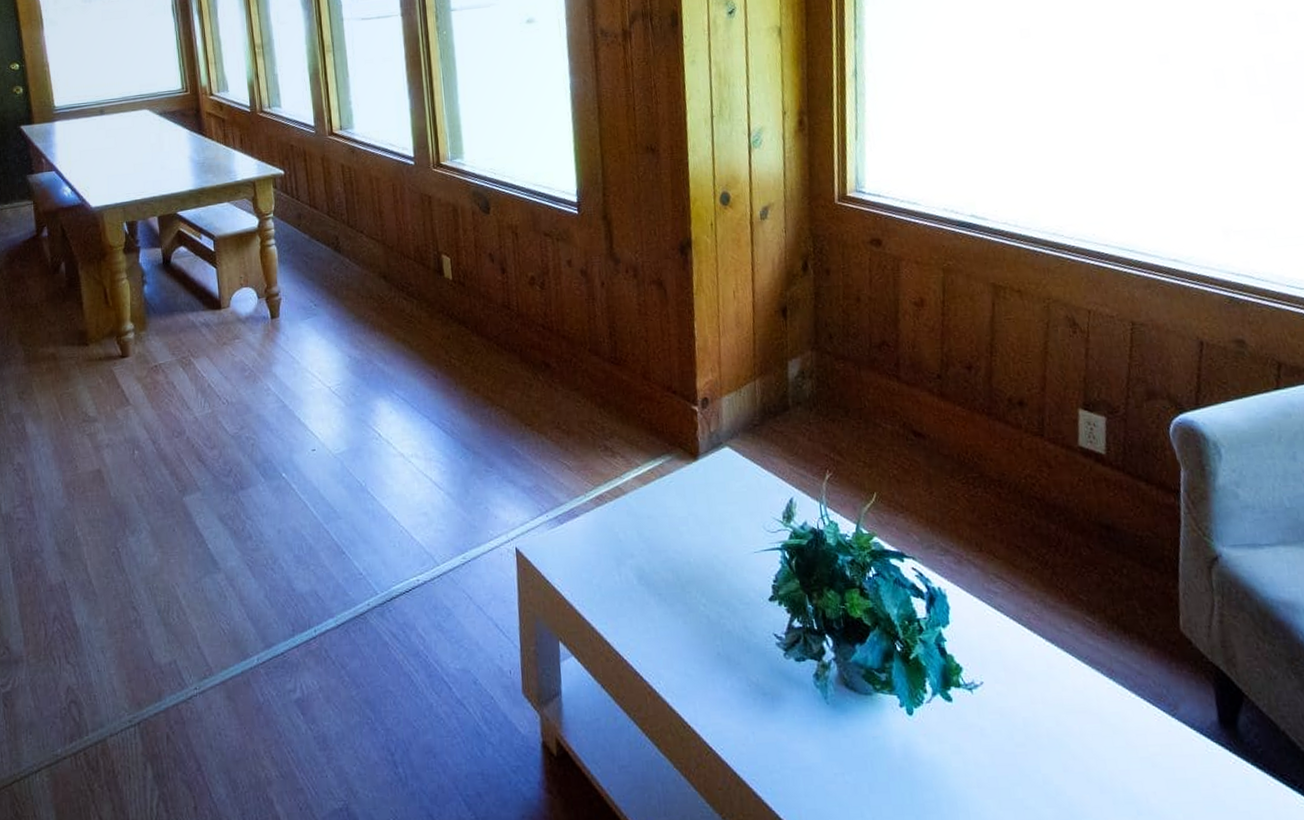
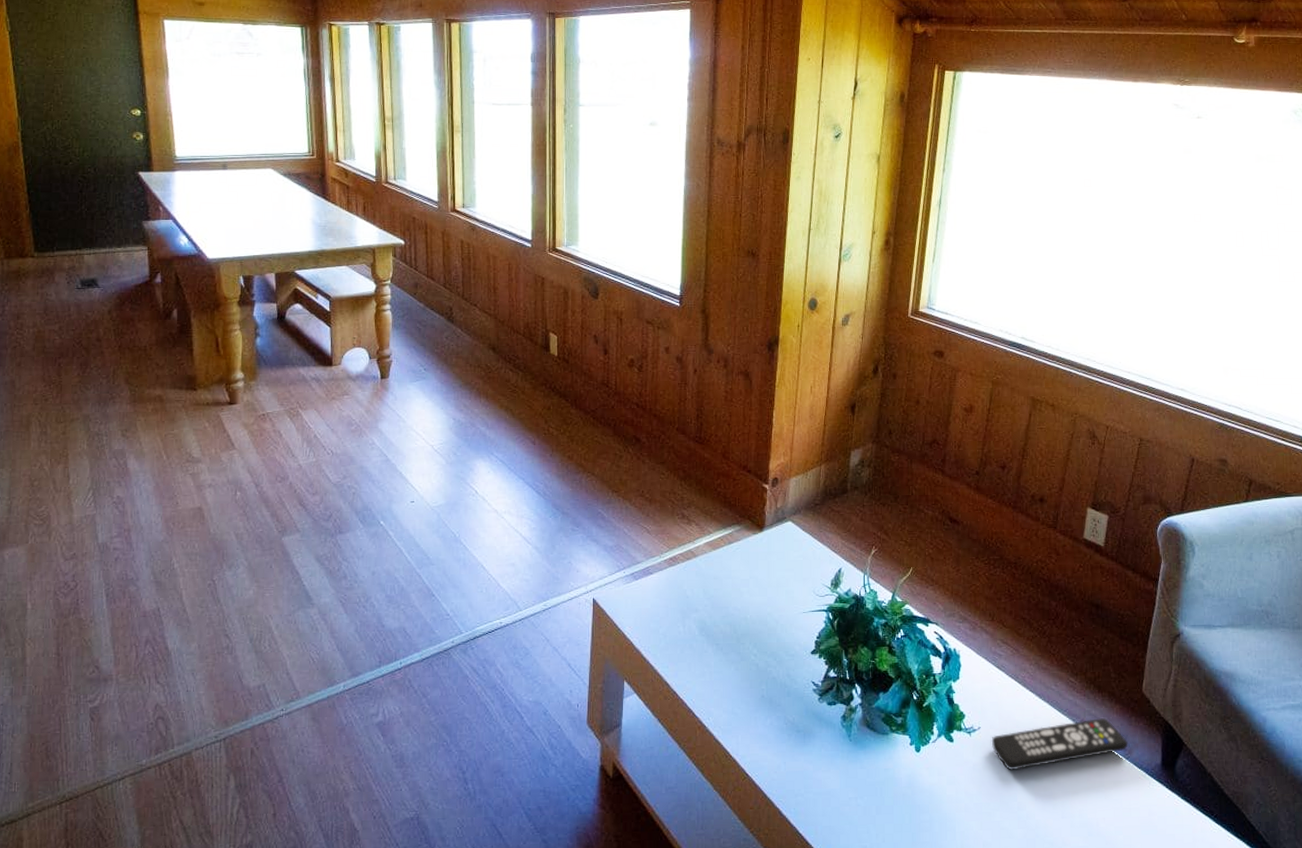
remote control: none [998,664,1173,735] -> present [991,717,1129,771]

